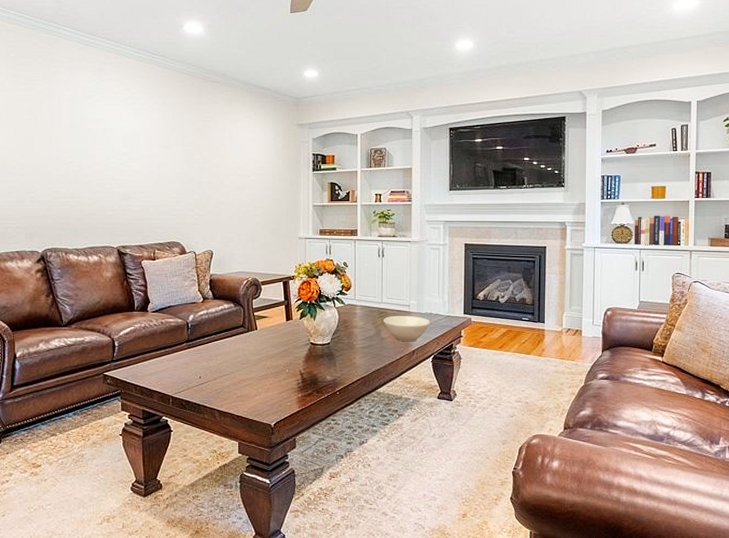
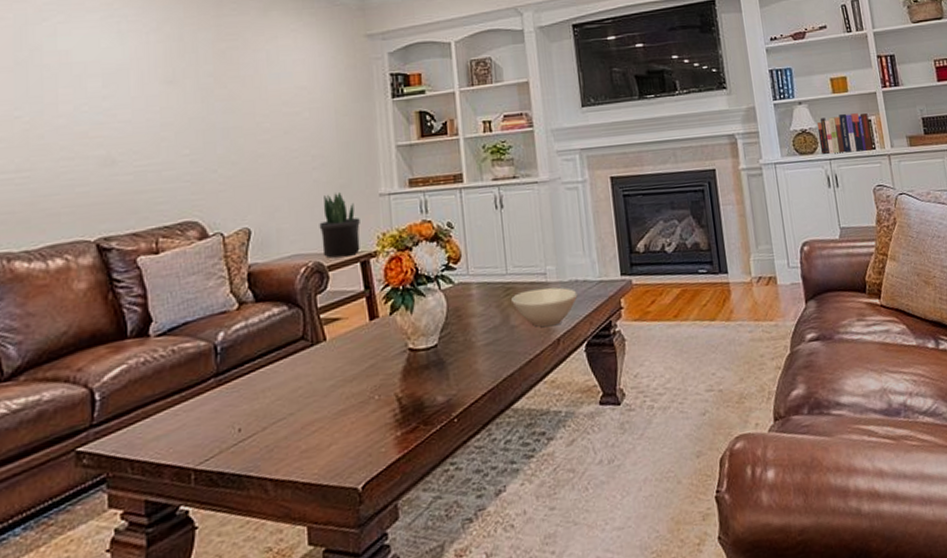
planter: none [257,233,284,277] -> present [319,192,360,259]

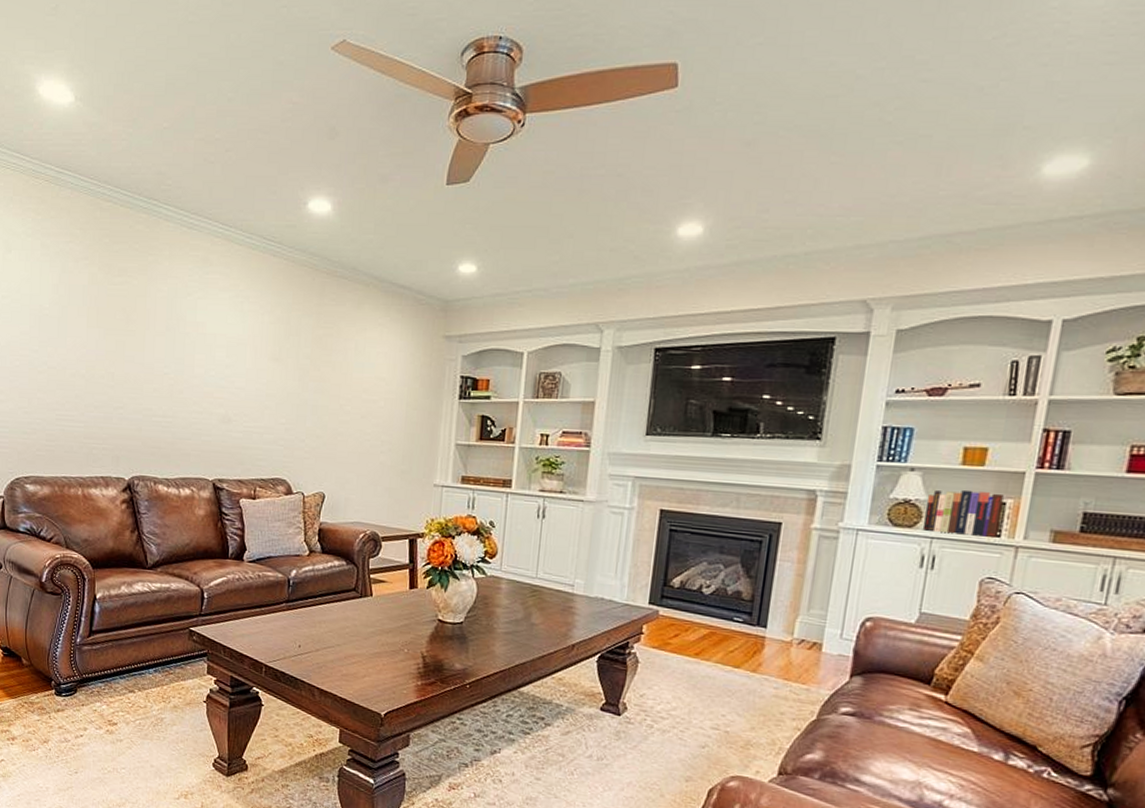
planter: present [319,192,360,259] -> none [379,477,414,533]
bowl: present [511,287,578,328] -> none [536,596,601,633]

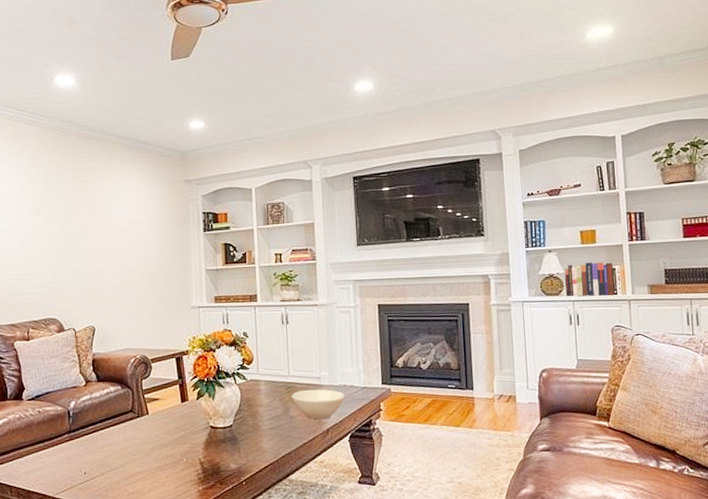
bowl: none [536,596,601,633] -> present [292,389,345,420]

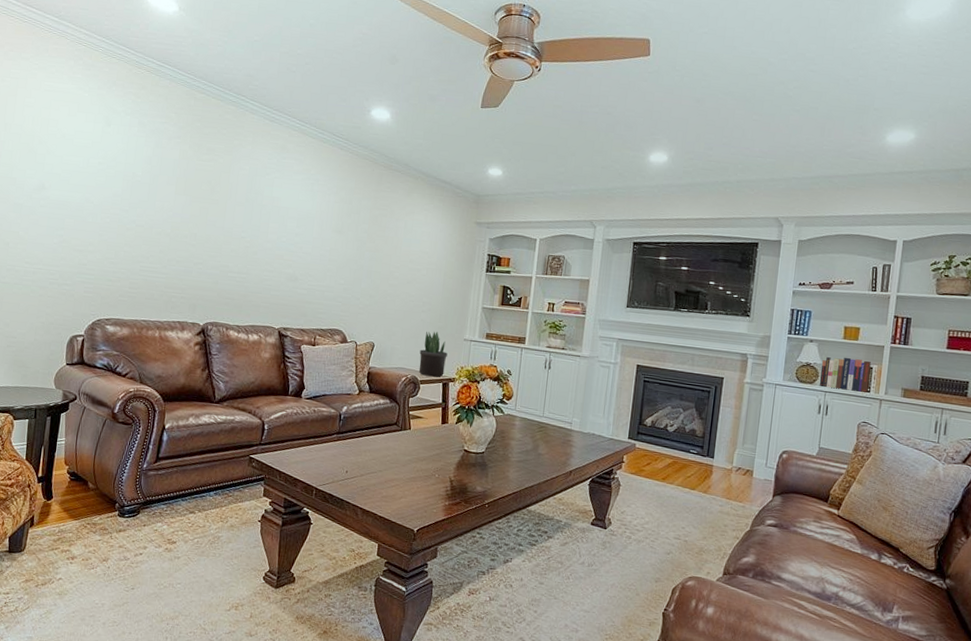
planter: none [145,304,176,353] -> present [418,331,448,377]
bowl: present [292,389,345,420] -> none [542,431,592,462]

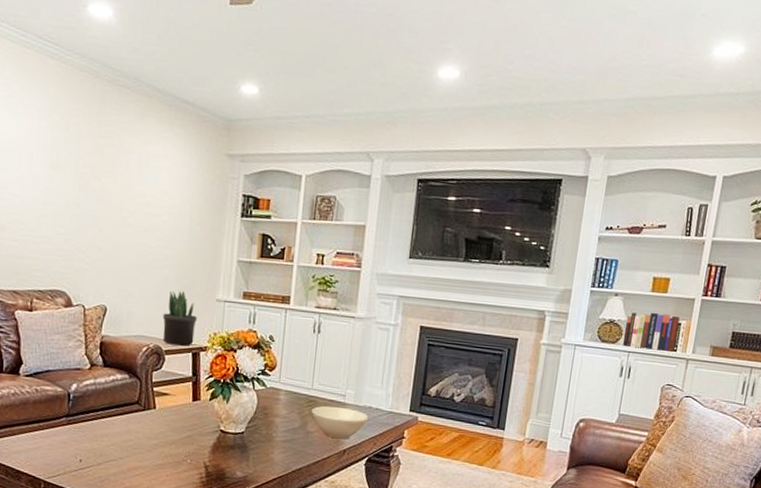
bowl: none [542,431,592,462] -> present [312,405,369,439]

